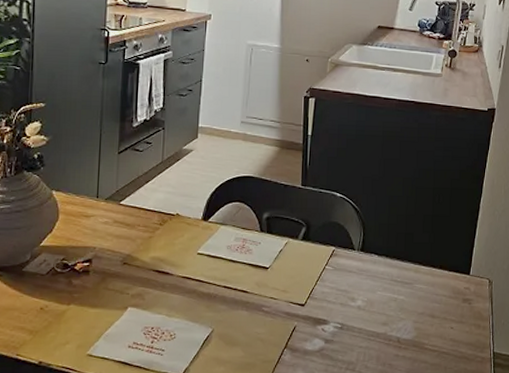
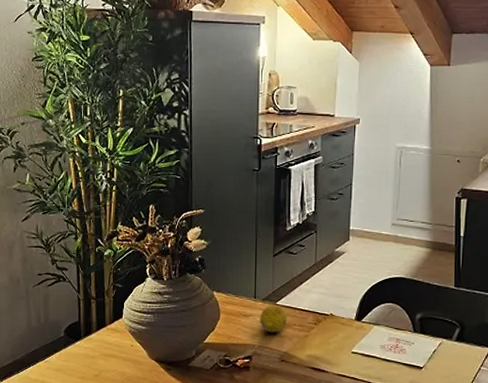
fruit: none [102,205,132,234] -> present [260,305,288,333]

